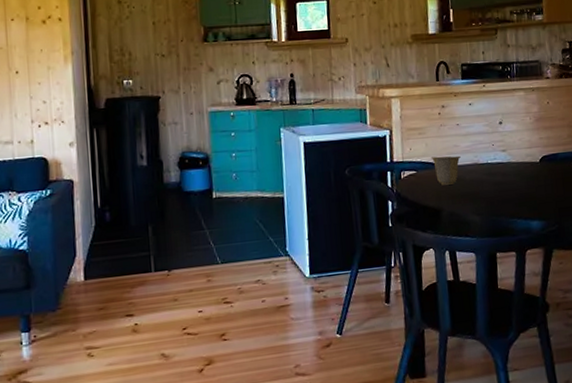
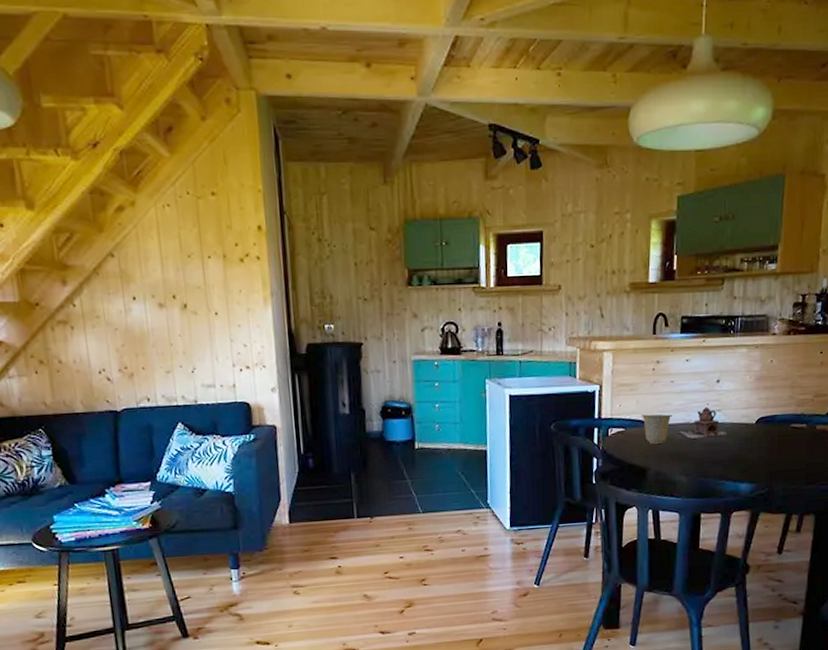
teapot: none [467,147,514,179] -> present [677,406,727,439]

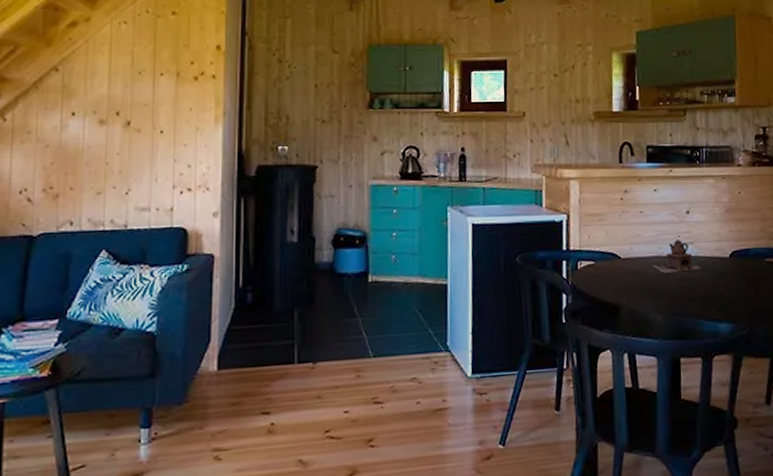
cup: present [640,413,672,444] -> none [610,246,643,279]

